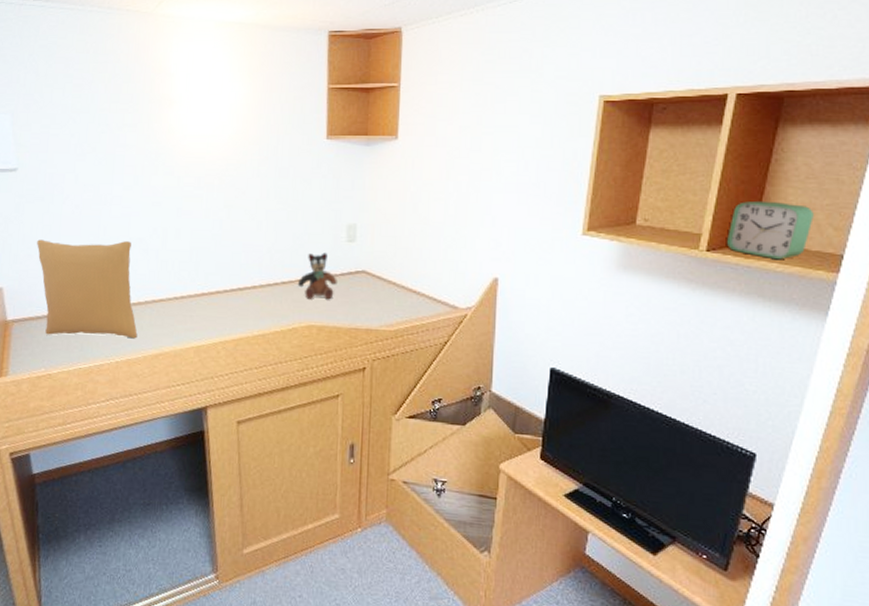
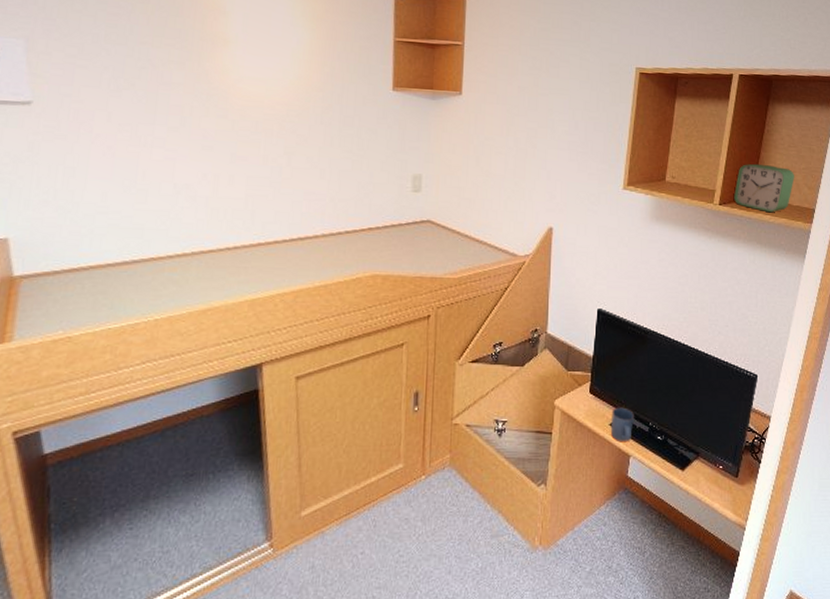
pillow: present [37,239,138,339] -> none [56,183,182,294]
stuffed animal: present [297,252,337,300] -> none [361,202,403,249]
mug: none [566,477,595,517] -> present [611,407,635,443]

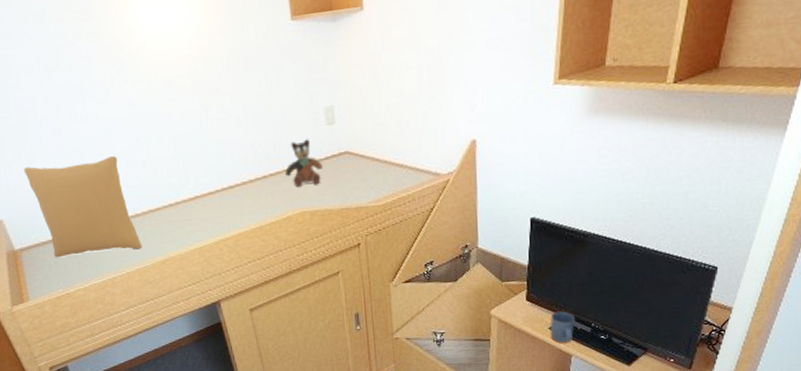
pillow: none [56,183,182,294] -> present [24,156,142,258]
stuffed animal: none [361,202,403,249] -> present [284,139,323,187]
alarm clock: present [734,163,794,213] -> none [694,21,778,82]

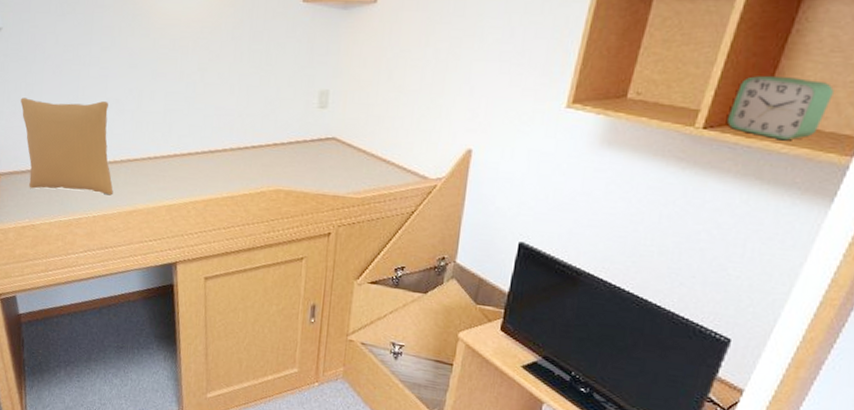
stuffed animal: present [284,139,323,187] -> none [267,118,307,166]
mug: present [550,311,576,344] -> none [522,349,555,388]
alarm clock: none [694,21,778,82] -> present [727,75,834,141]

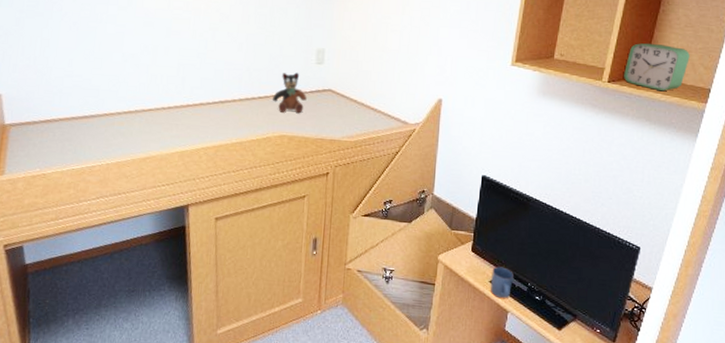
pillow: present [21,98,113,196] -> none [35,51,128,144]
stuffed animal: none [267,118,307,166] -> present [272,72,307,114]
mug: none [522,349,555,388] -> present [491,266,515,299]

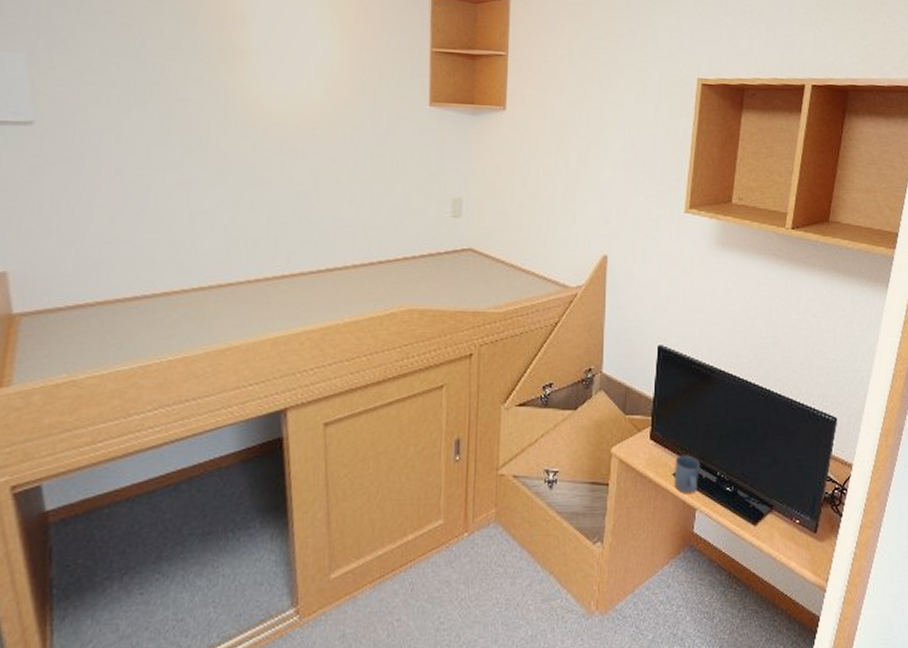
stuffed animal: present [272,72,307,114] -> none [396,229,441,281]
alarm clock: present [624,43,690,92] -> none [808,183,875,238]

